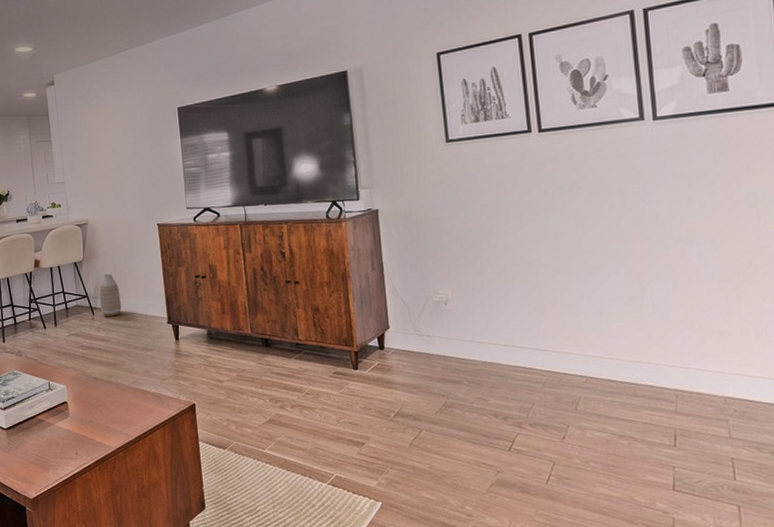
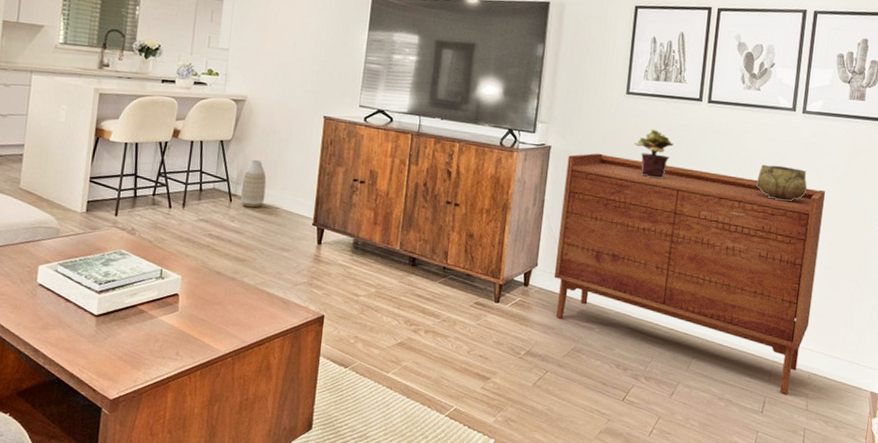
sideboard: none [398,198,713,424] -> present [553,153,826,394]
potted plant: none [465,171,510,221] -> present [634,129,674,178]
decorative bowl: none [613,180,678,218] -> present [755,165,808,202]

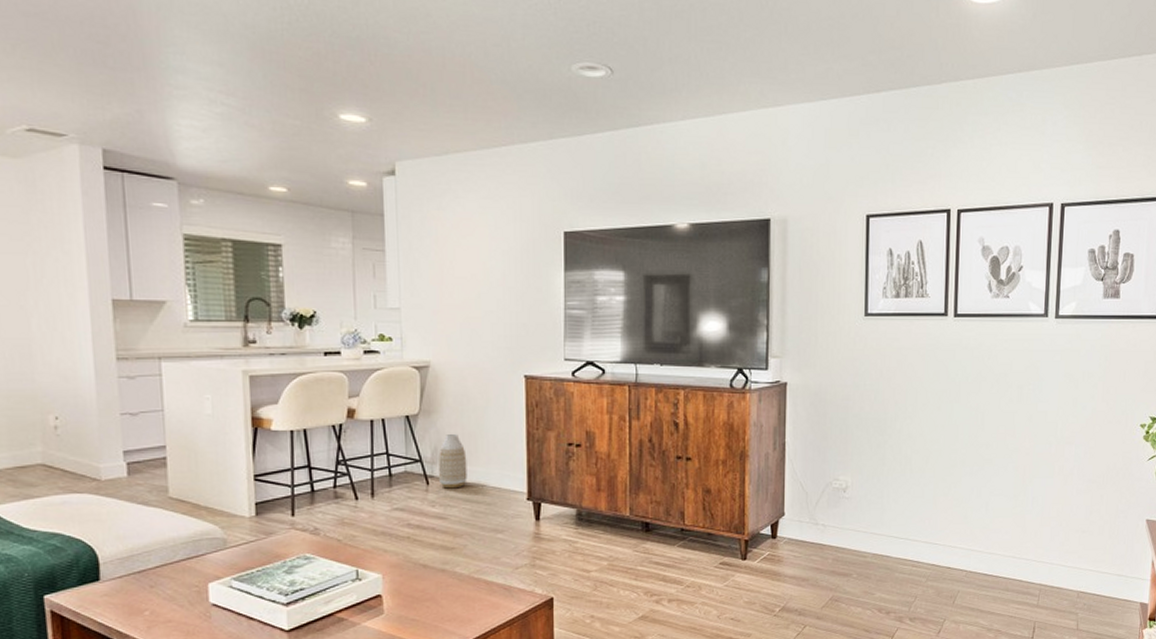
sideboard: present [553,153,826,394] -> none [803,385,1085,616]
potted plant: present [634,129,674,178] -> none [877,352,921,405]
decorative bowl: present [755,165,808,202] -> none [1011,378,1065,416]

